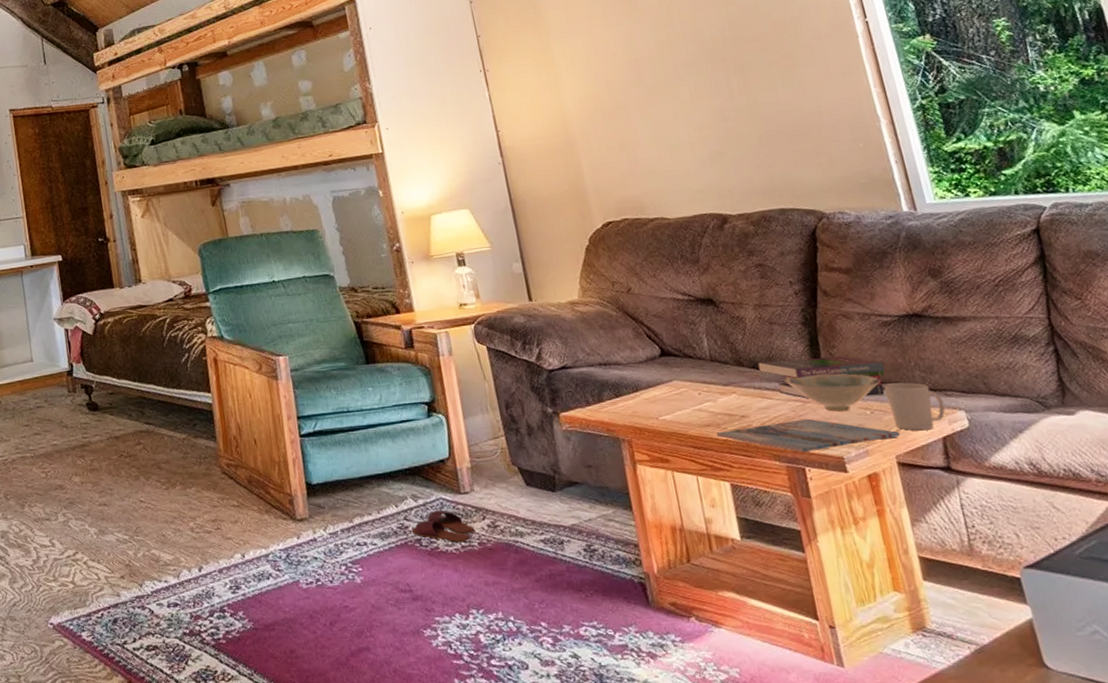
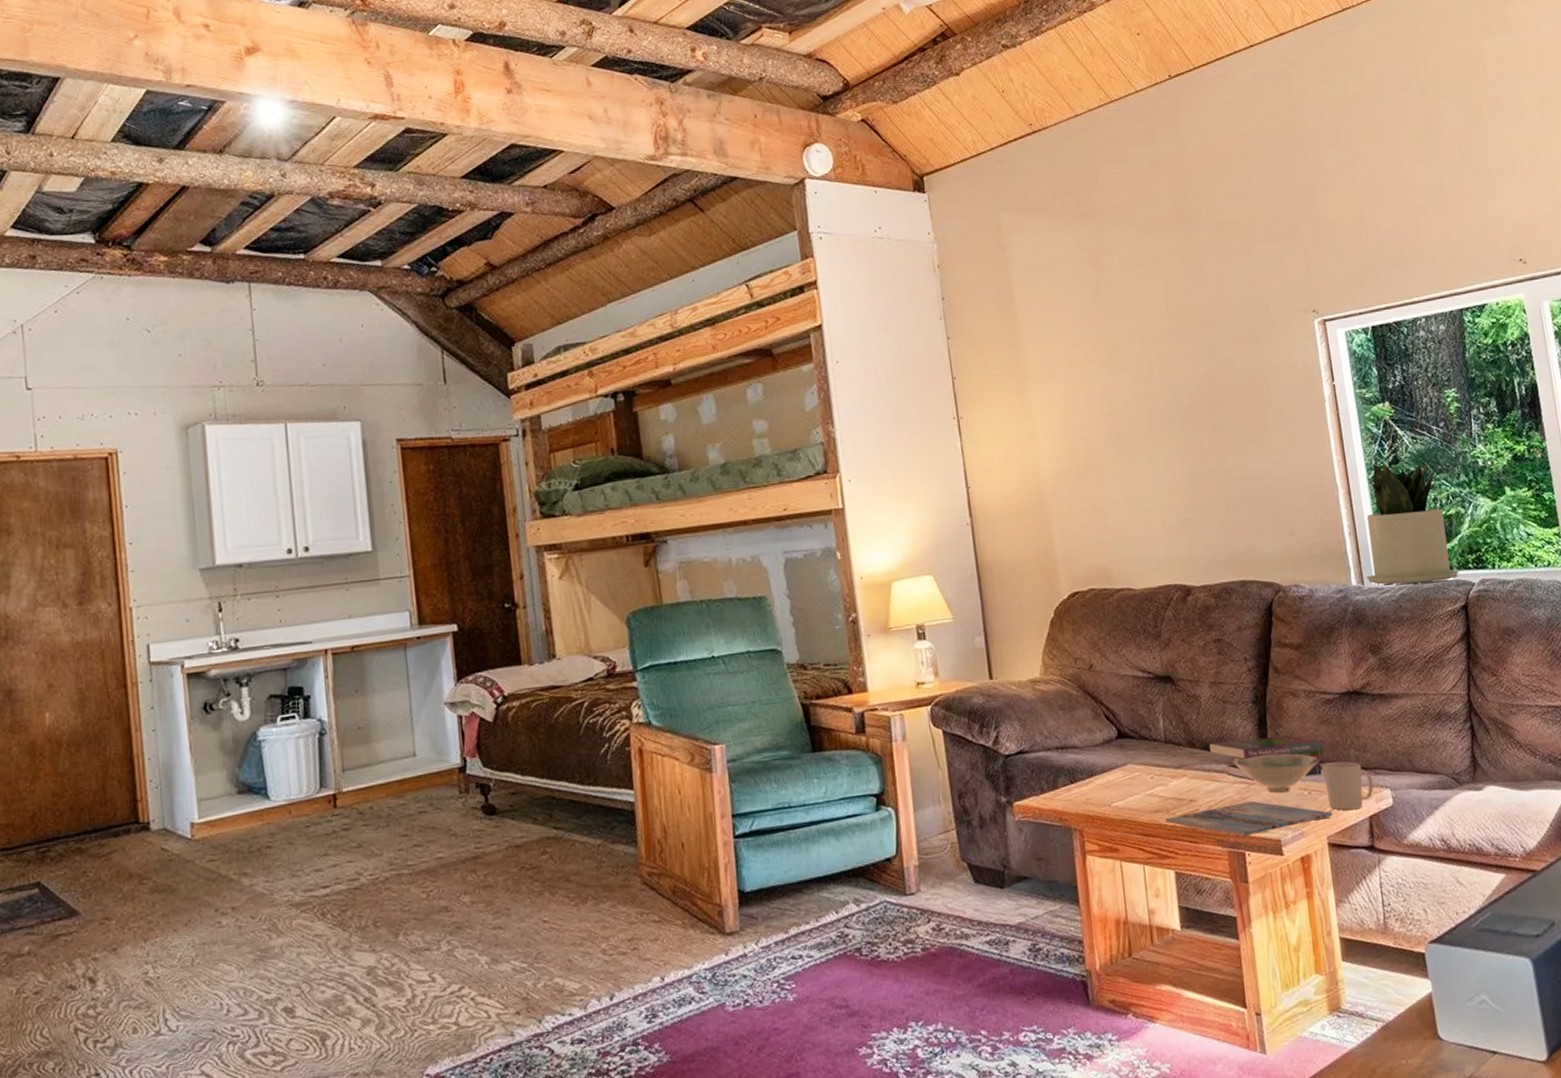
slippers: present [412,510,475,543] -> none [852,914,919,950]
planter: none [910,84,1027,211] -> present [1366,456,1460,585]

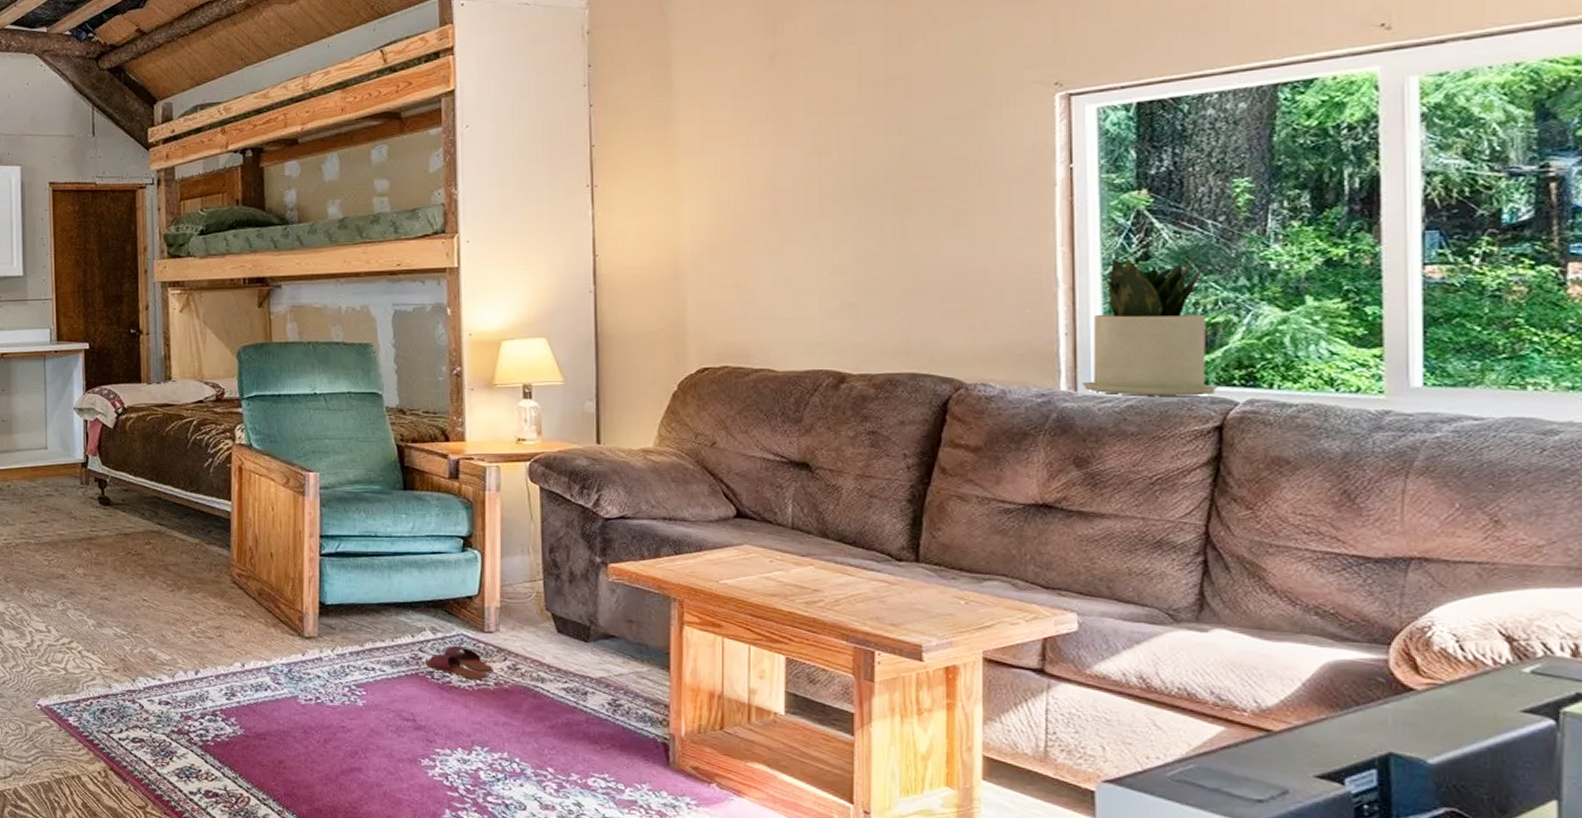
slippers: none [852,914,919,950] -> present [426,646,493,680]
magazine: present [1165,800,1333,836] -> none [781,600,994,635]
books: present [1209,735,1324,782] -> none [846,536,994,586]
bowl: present [1232,753,1319,794] -> none [872,556,985,599]
mug: present [1321,761,1374,811] -> none [987,575,1054,629]

